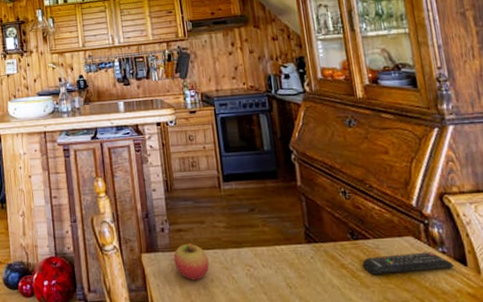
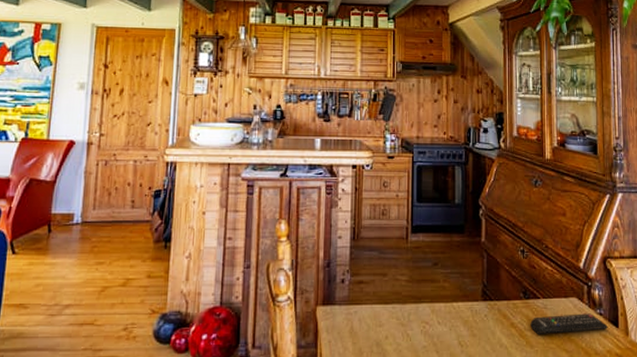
fruit: present [173,243,209,280] -> none [350,297,386,337]

